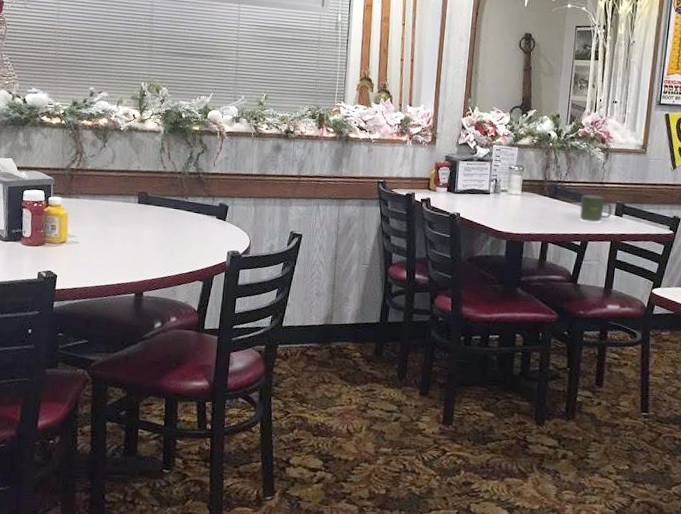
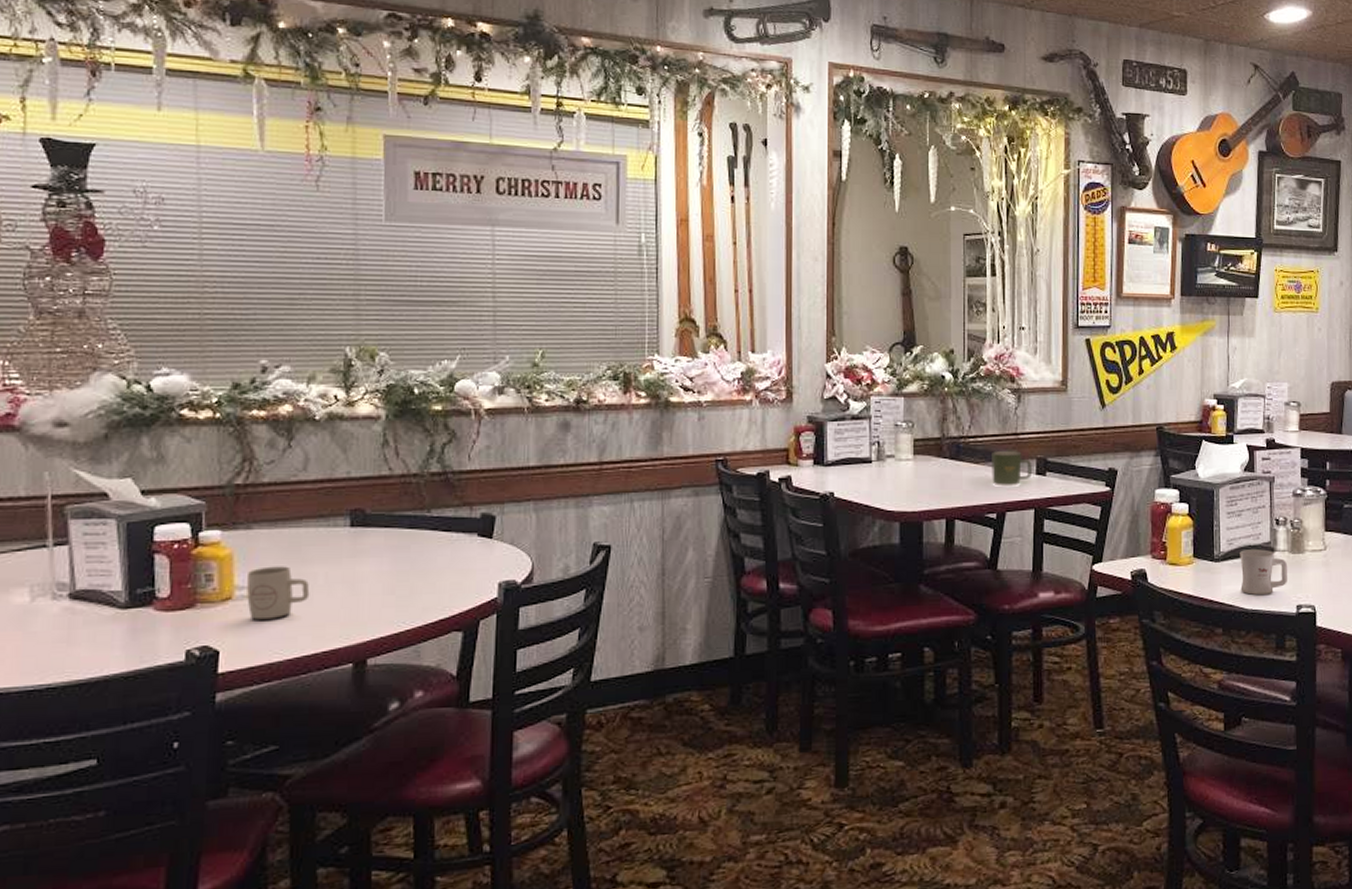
mug: none [74,224,112,259] -> present [247,566,310,621]

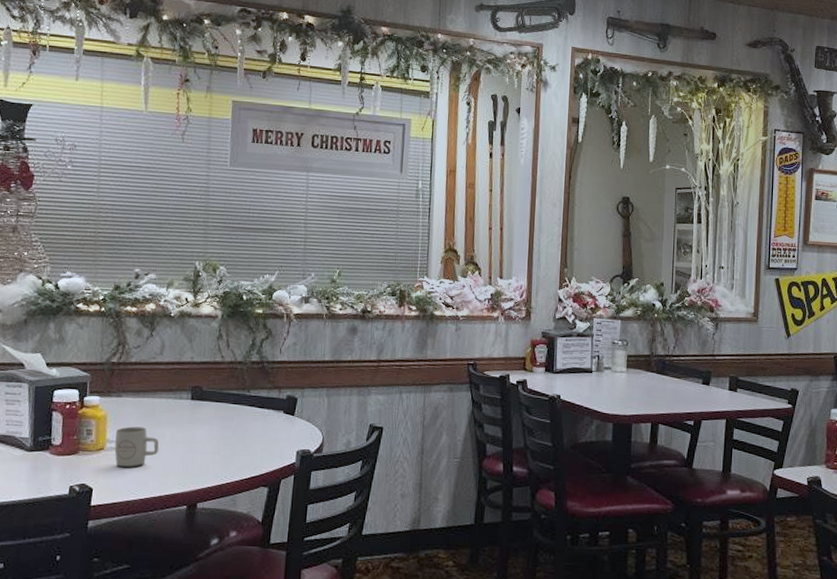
mug: present [992,451,1033,487] -> none [691,369,726,399]

